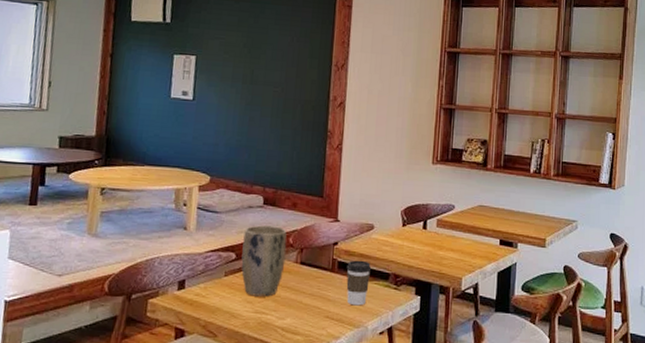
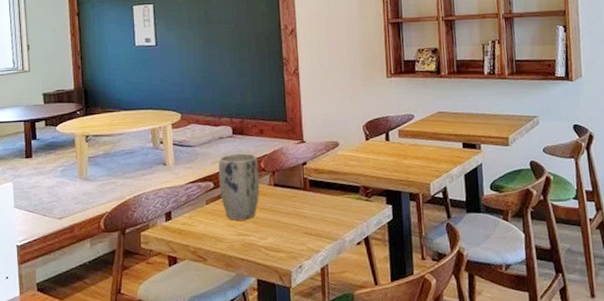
coffee cup: present [346,260,372,306] -> none [317,176,342,220]

